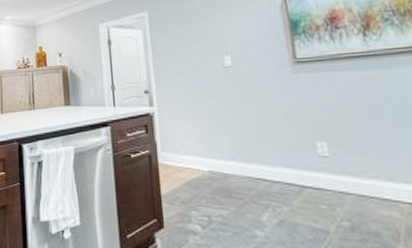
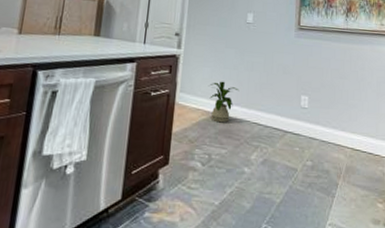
house plant: none [192,135,231,181] -> present [208,81,240,123]

